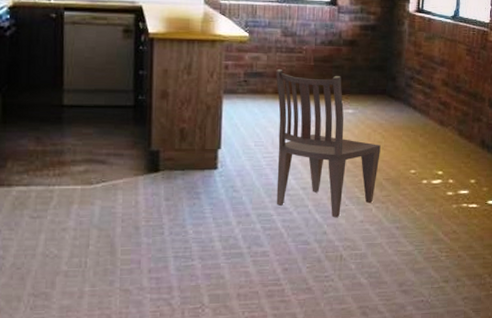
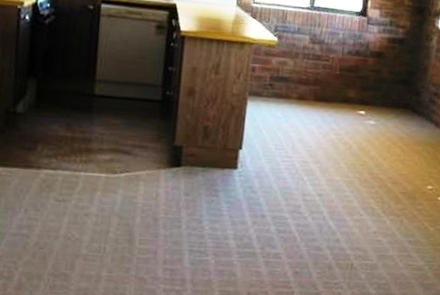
dining chair: present [276,68,381,218] -> none [292,75,400,227]

